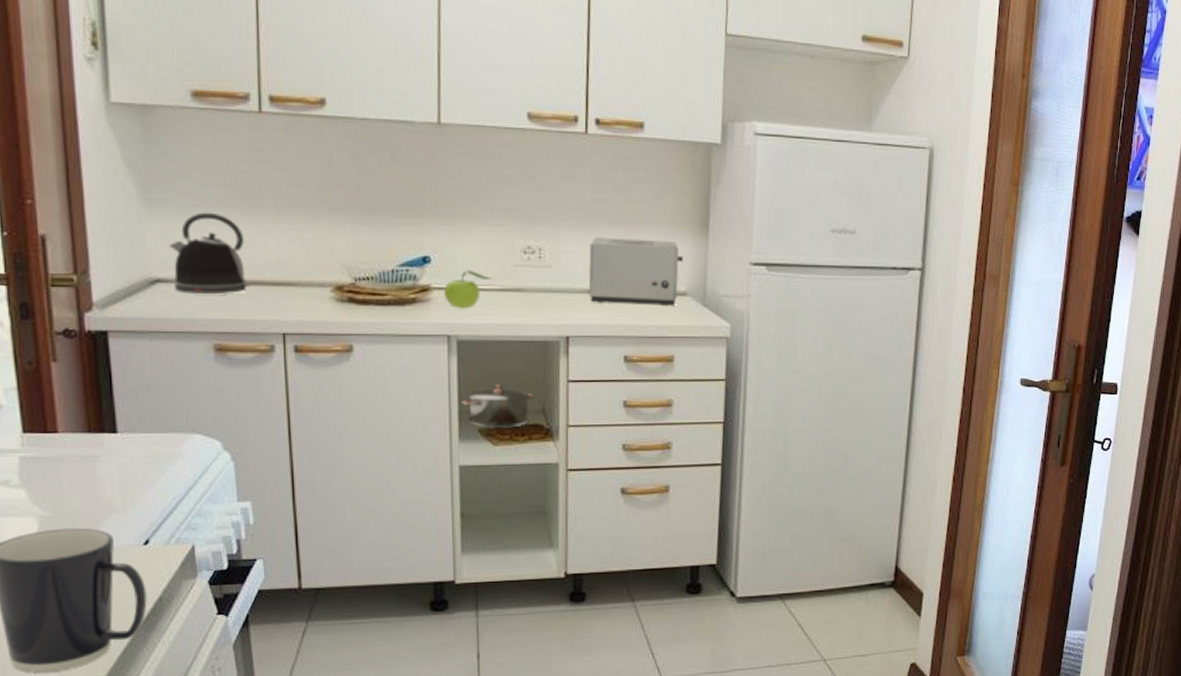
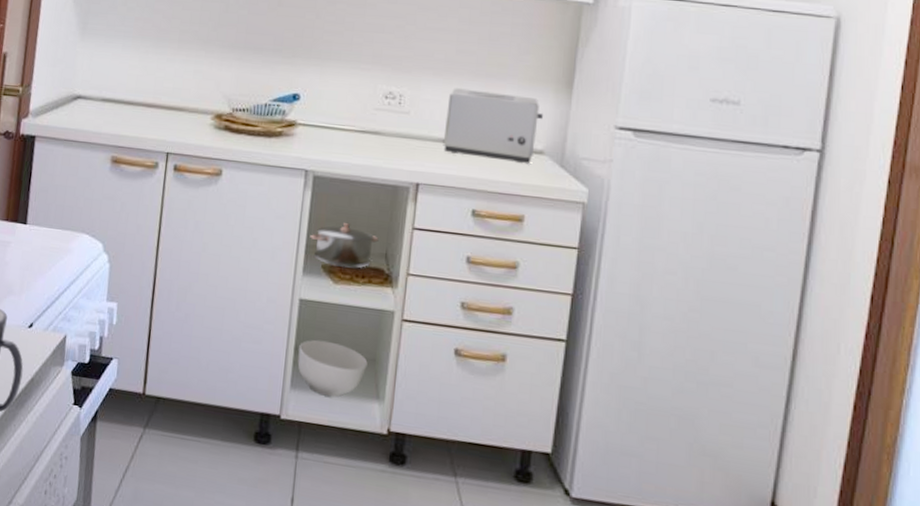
kettle: present [168,212,250,295] -> none [90,42,150,114]
fruit: present [444,270,493,309] -> none [307,110,353,147]
bowl: none [465,502,538,554] -> present [297,339,368,398]

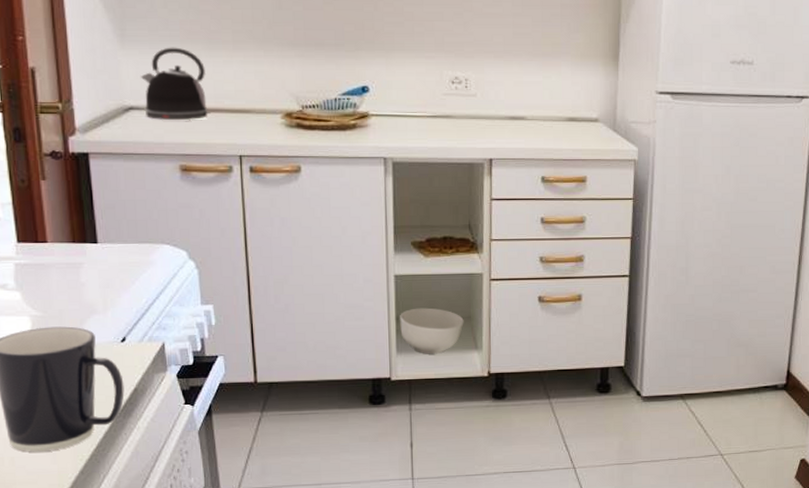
kettle: none [90,42,150,114] -> present [140,47,211,121]
cooking pot: present [310,222,379,268] -> none [397,201,461,242]
toaster: present [443,88,544,164] -> none [509,68,596,132]

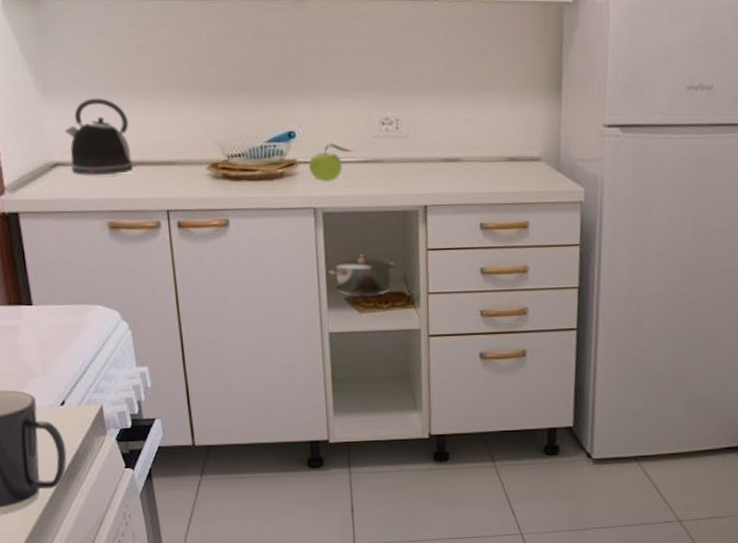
fruit: none [381,99,424,134] -> present [309,143,353,182]
cooking pot: none [397,201,461,242] -> present [329,253,396,296]
bowl: present [400,307,464,354] -> none [336,366,402,415]

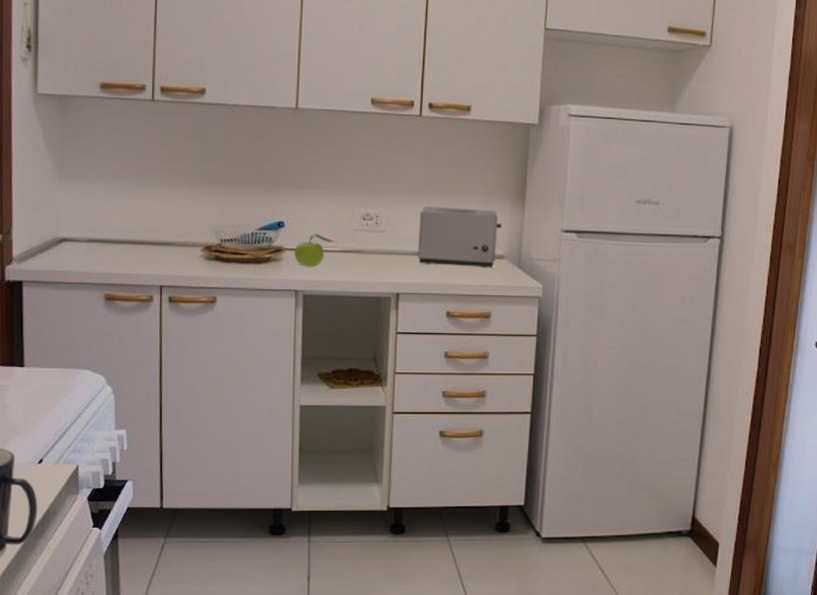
kettle: present [64,98,136,175] -> none [74,183,136,252]
cooking pot: present [329,253,396,296] -> none [305,333,367,373]
toaster: none [444,104,537,173] -> present [417,206,502,268]

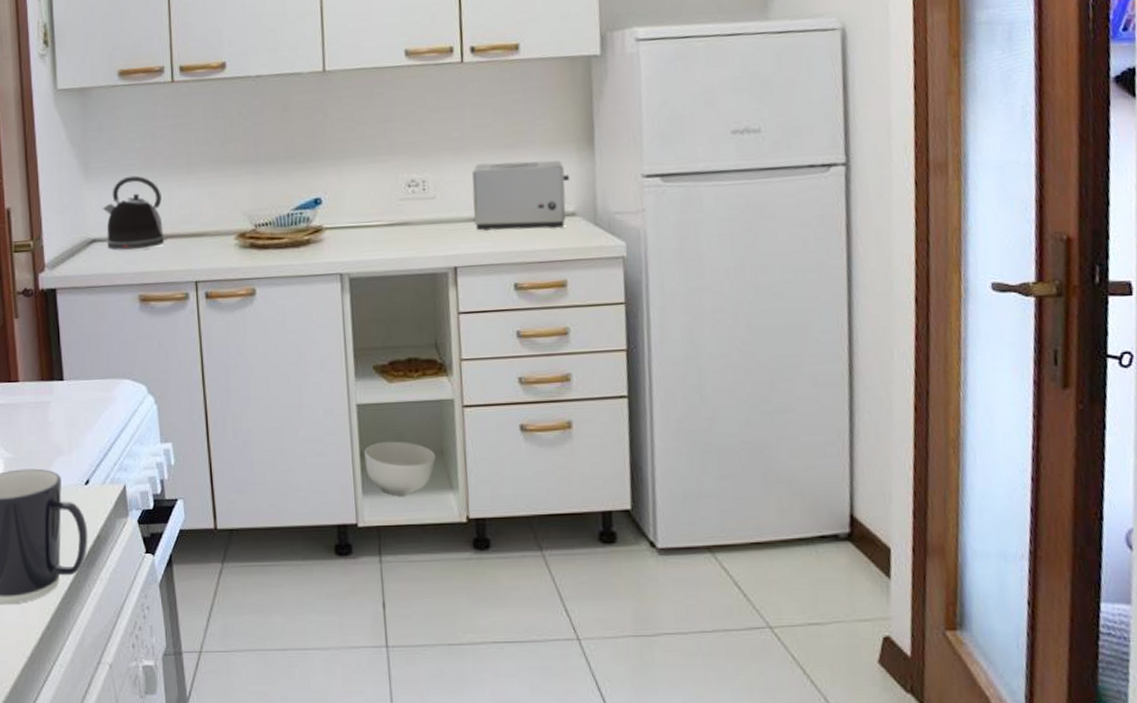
kettle: none [74,183,136,252] -> present [102,175,167,250]
fruit: present [294,234,336,268] -> none [335,208,380,247]
bowl: none [303,439,366,486] -> present [364,441,436,496]

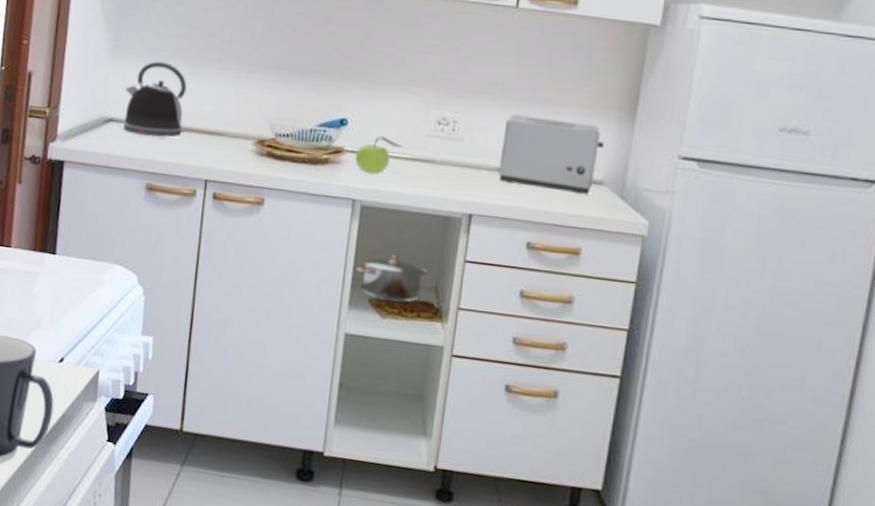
fruit: none [335,208,380,247] -> present [355,136,404,175]
cooking pot: none [356,318,426,365] -> present [356,254,429,302]
bowl: present [364,441,436,496] -> none [342,375,415,434]

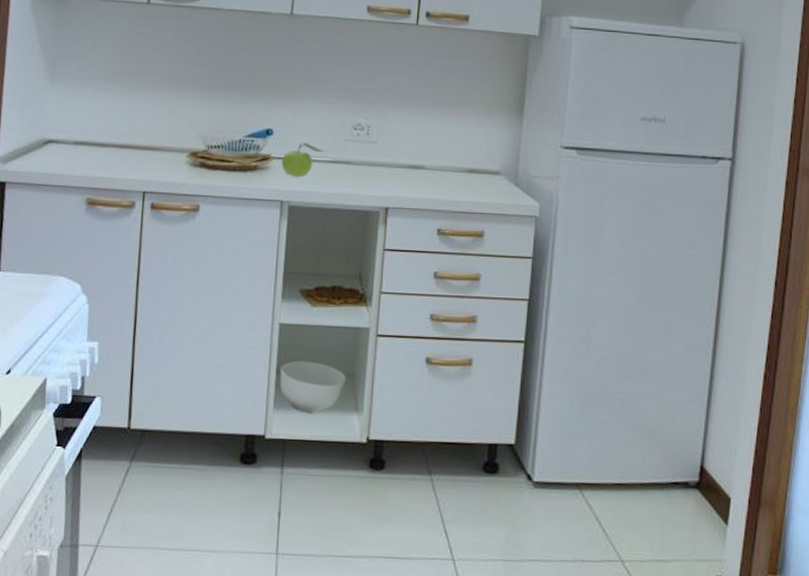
kettle: present [123,61,187,138] -> none [62,85,122,156]
bowl: none [342,375,415,434] -> present [280,360,346,413]
cooking pot: present [356,254,429,302] -> none [287,248,353,291]
toaster: present [498,114,605,195] -> none [409,117,499,185]

